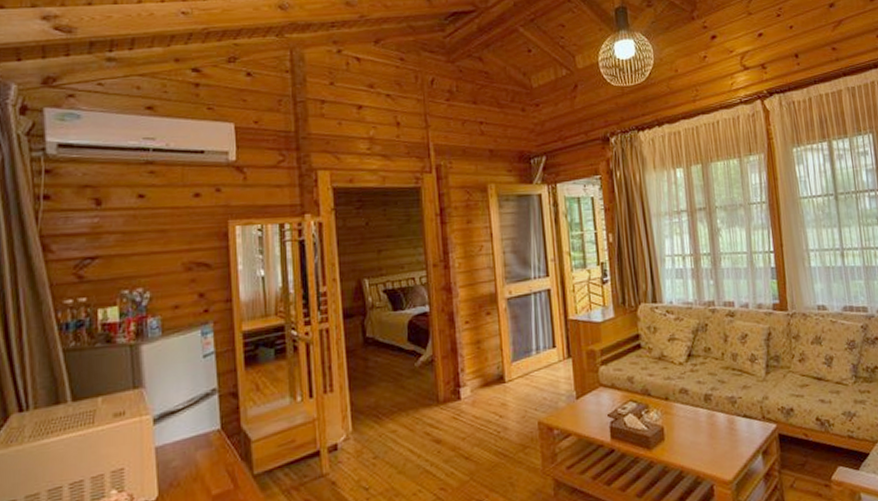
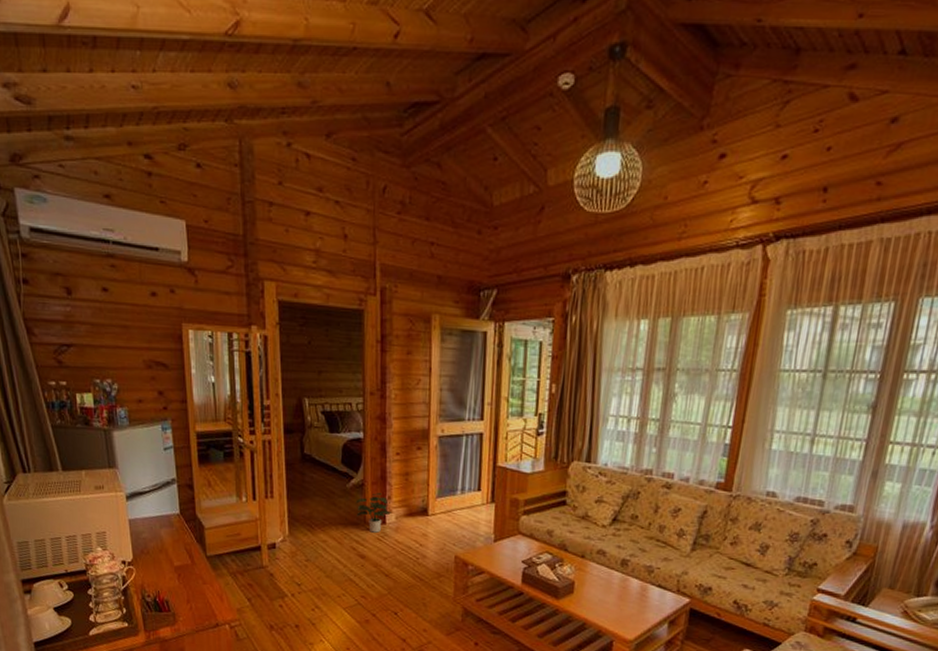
potted plant: none [426,367,466,412] -> present [355,493,391,533]

